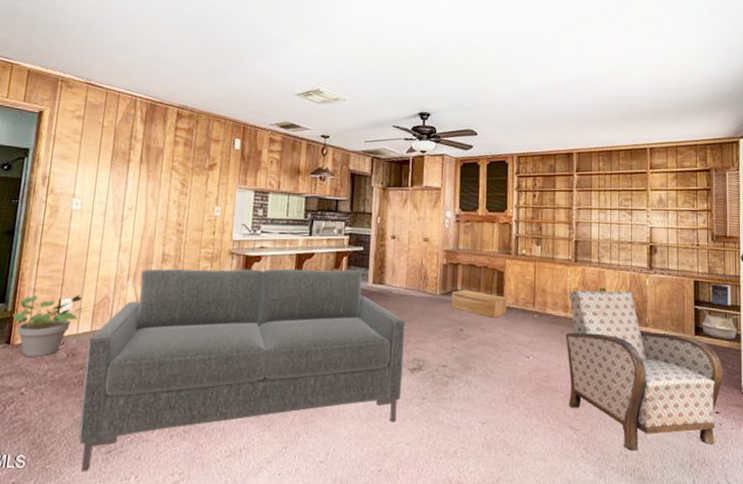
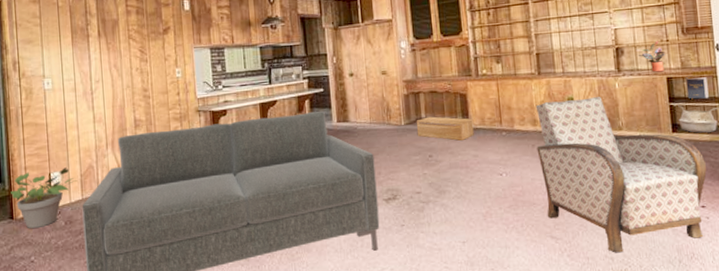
potted plant: none [668,244,695,275] -> present [636,41,665,73]

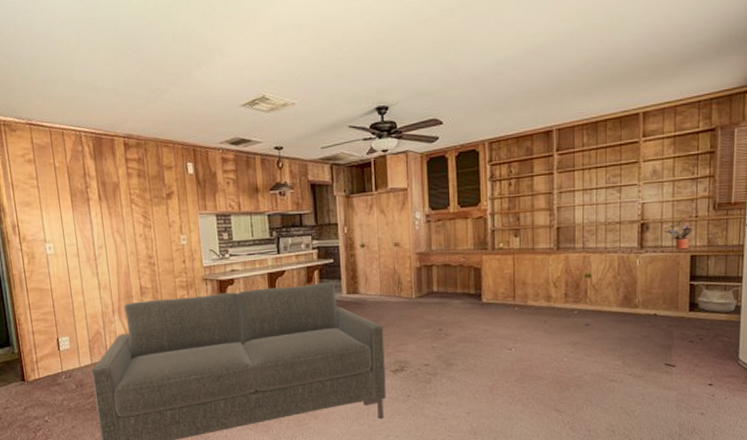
potted plant: present [11,167,77,229] -> none [20,333,86,391]
storage box: present [416,116,474,141] -> none [427,290,486,315]
armchair: present [535,97,707,253] -> none [549,274,719,426]
books: present [685,75,709,99] -> none [709,254,733,278]

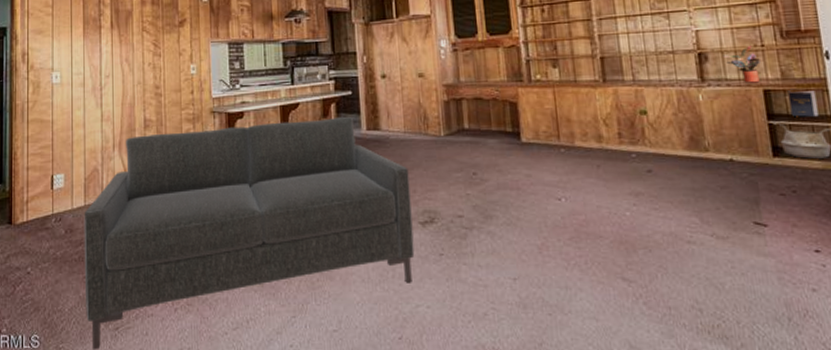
books: none [709,254,733,278] -> present [787,88,819,117]

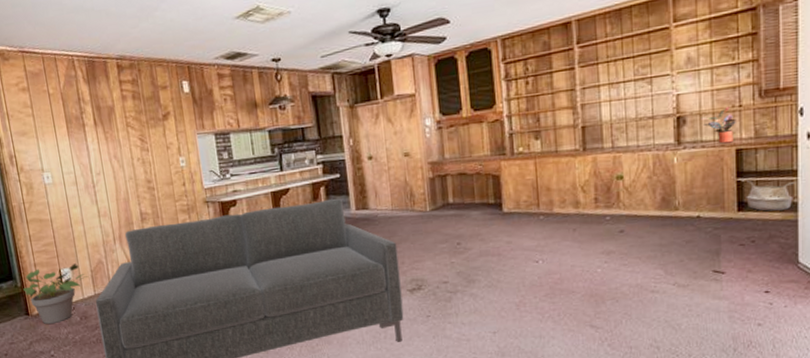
potted plant: none [11,170,81,237] -> present [23,263,88,325]
books: present [787,88,819,117] -> none [758,145,785,174]

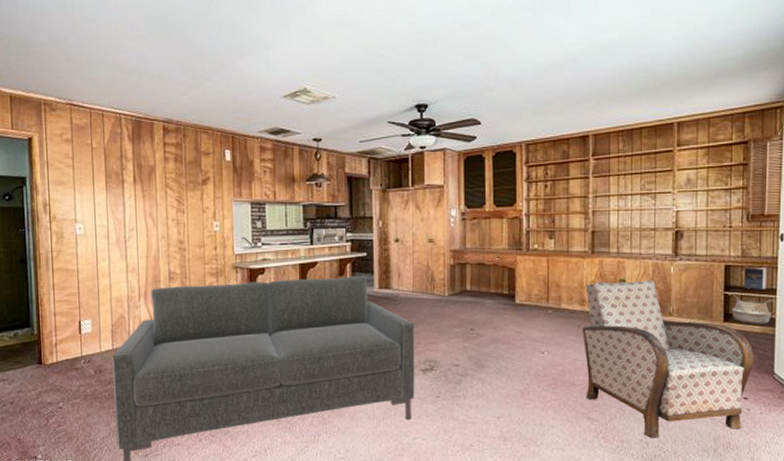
potted plant: present [23,263,88,325] -> none [39,316,108,376]
armchair: none [578,174,774,342] -> present [582,280,754,438]
potted plant: present [701,107,736,144] -> none [696,227,726,259]
books: none [758,145,785,174] -> present [744,265,767,290]

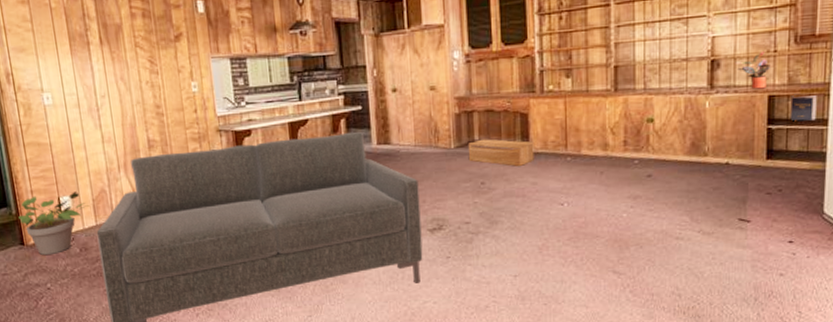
potted plant: none [39,316,108,376] -> present [18,191,90,256]
storage box: none [460,289,519,315] -> present [467,139,534,166]
armchair: present [582,280,754,438] -> none [606,118,801,290]
potted plant: none [696,227,726,259] -> present [735,52,770,90]
woven basket: present [731,292,775,324] -> none [775,126,826,161]

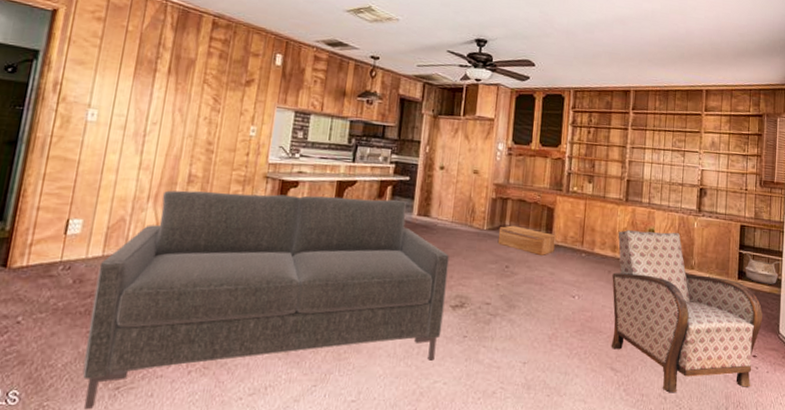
potted plant: present [18,191,90,256] -> none [11,213,102,283]
armchair: none [606,118,801,290] -> present [611,230,763,393]
potted plant: present [735,52,770,90] -> none [717,188,743,219]
woven basket: none [775,126,826,161] -> present [745,251,781,284]
books: present [790,93,817,122] -> none [756,227,775,251]

